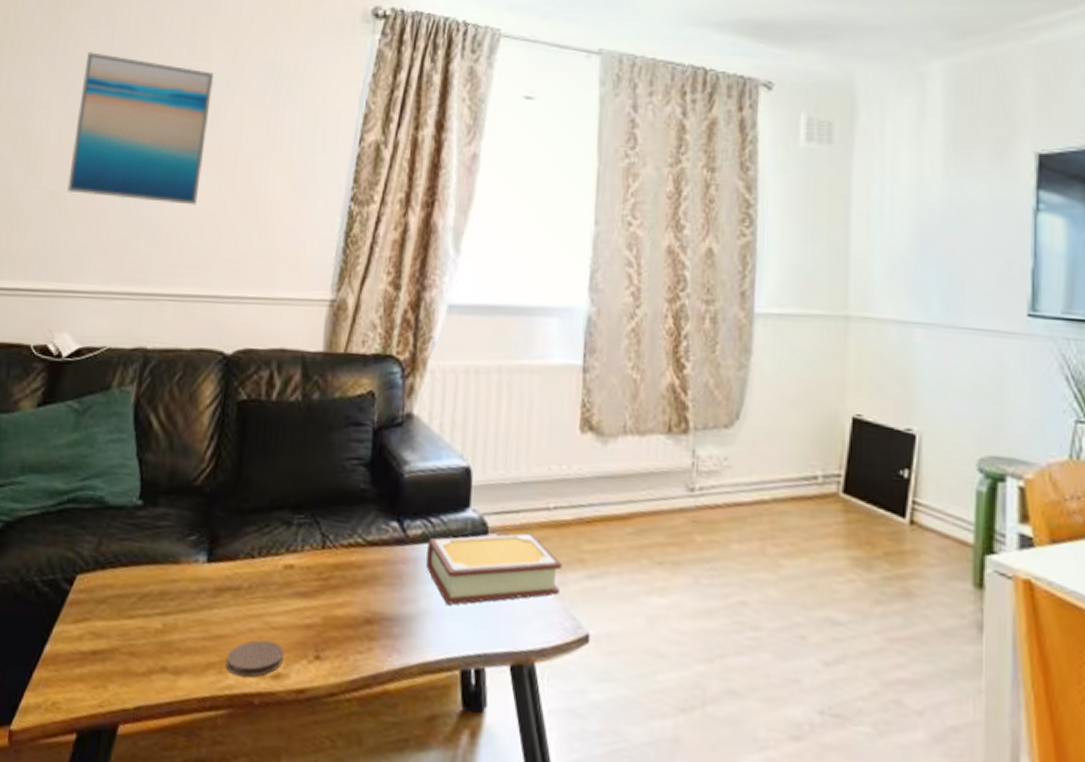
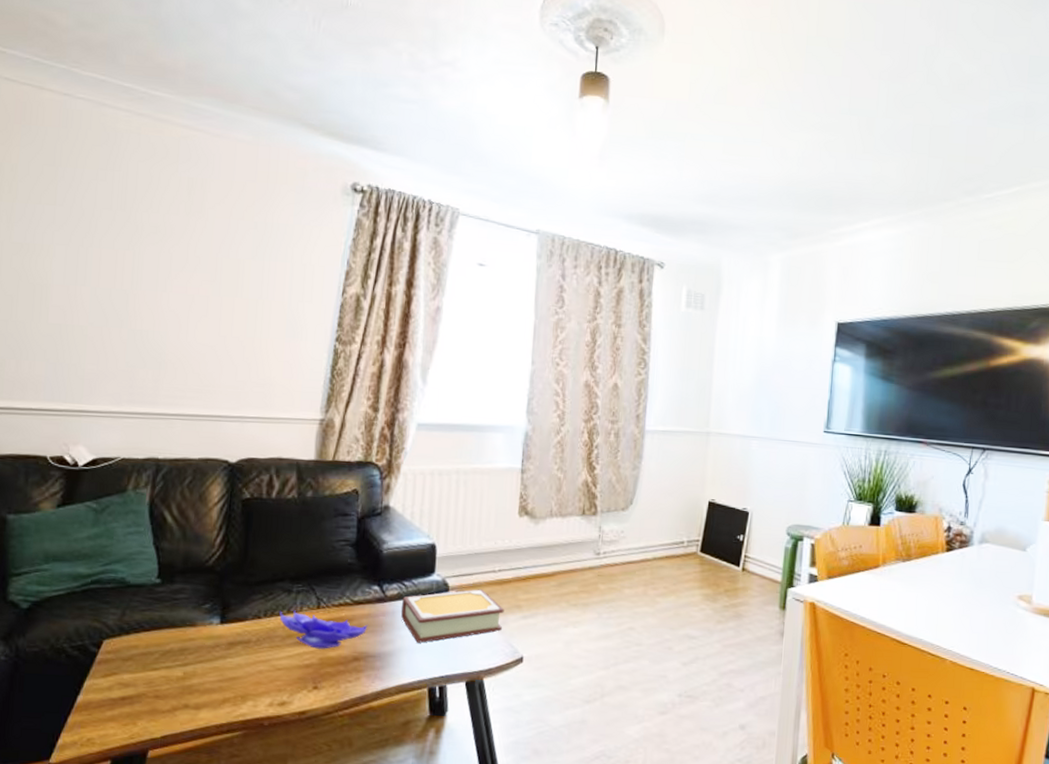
wall art: present [67,52,214,205] -> none [74,203,211,341]
coaster: present [226,640,285,678] -> none [239,678,288,707]
decorative bowl: none [275,549,384,605] -> present [279,610,368,649]

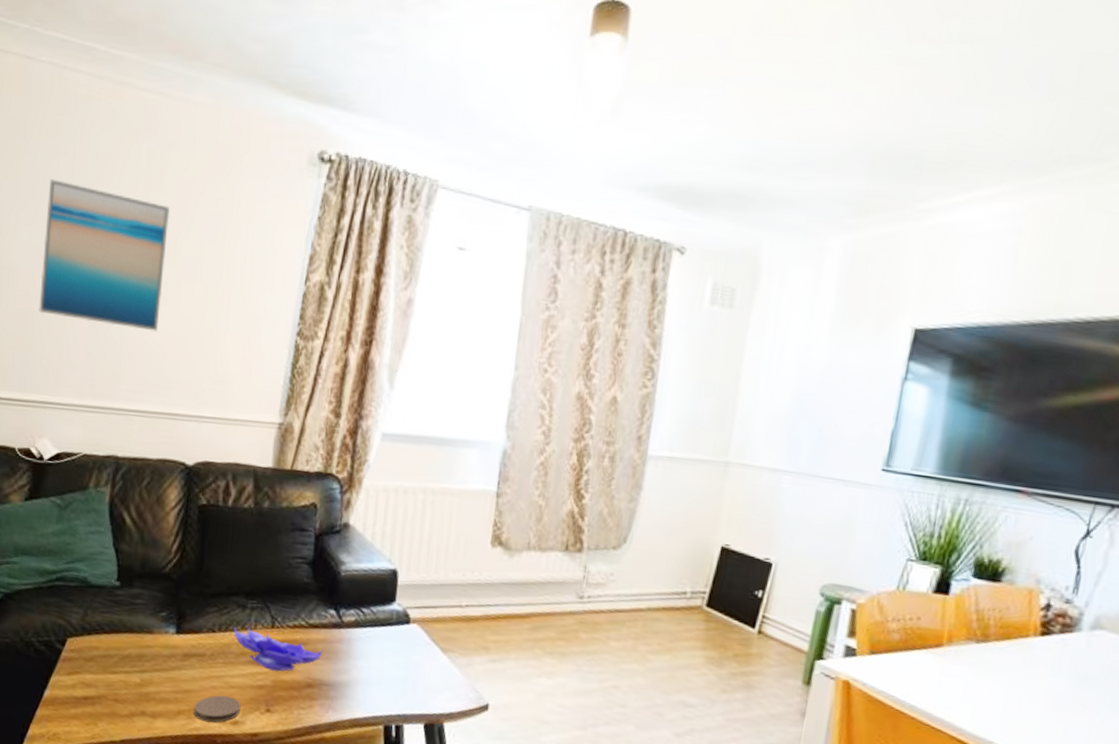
wall art: none [74,203,211,341] -> present [39,179,170,332]
coaster: none [239,678,288,707] -> present [194,695,241,723]
book: present [400,589,504,643] -> none [357,624,470,677]

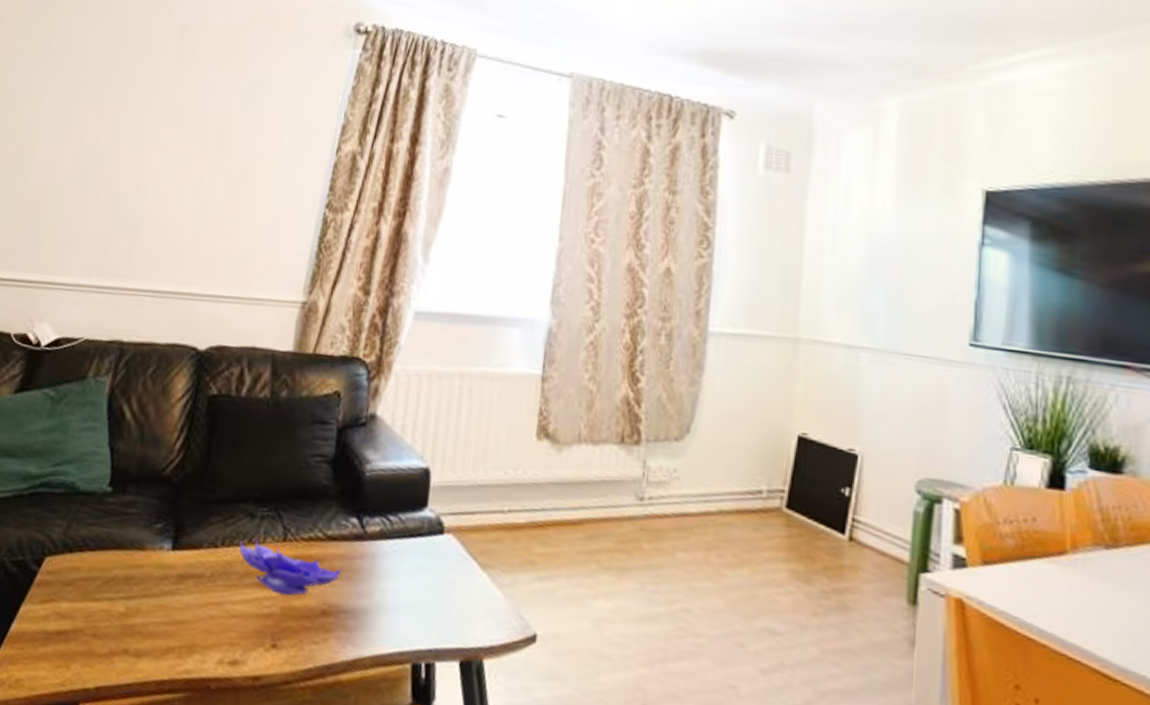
wall art: present [39,179,170,332] -> none [53,54,200,206]
coaster: present [194,695,241,723] -> none [185,627,243,663]

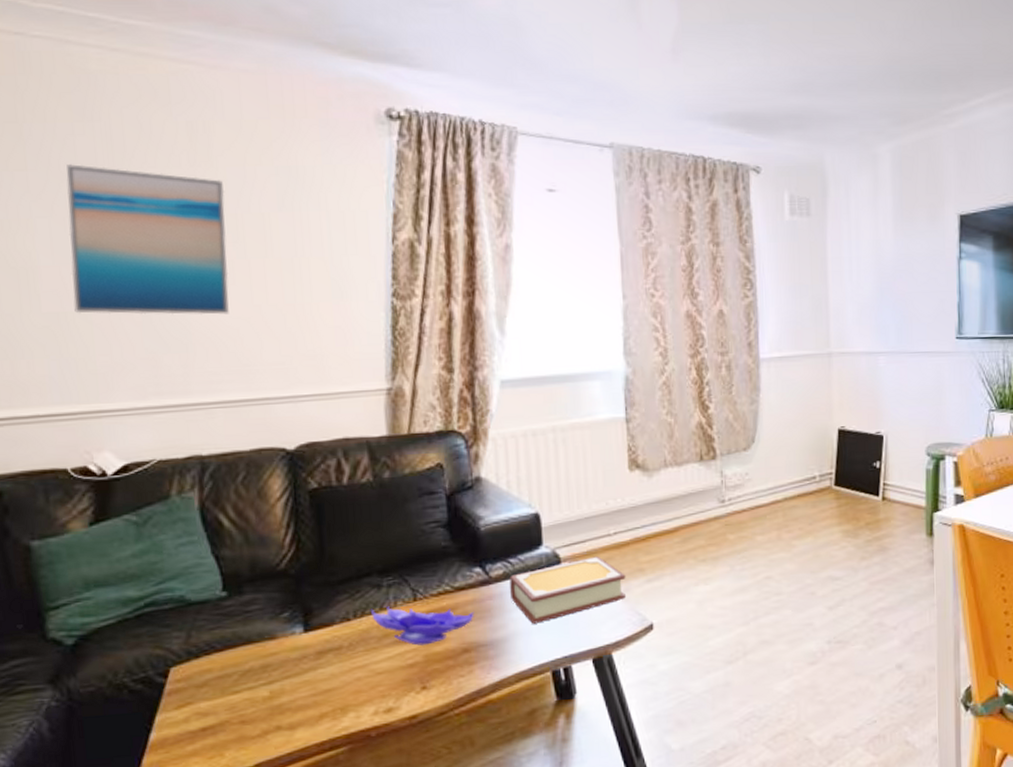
wall art: none [53,54,200,206] -> present [66,164,229,315]
book: none [382,533,514,601] -> present [509,556,627,624]

